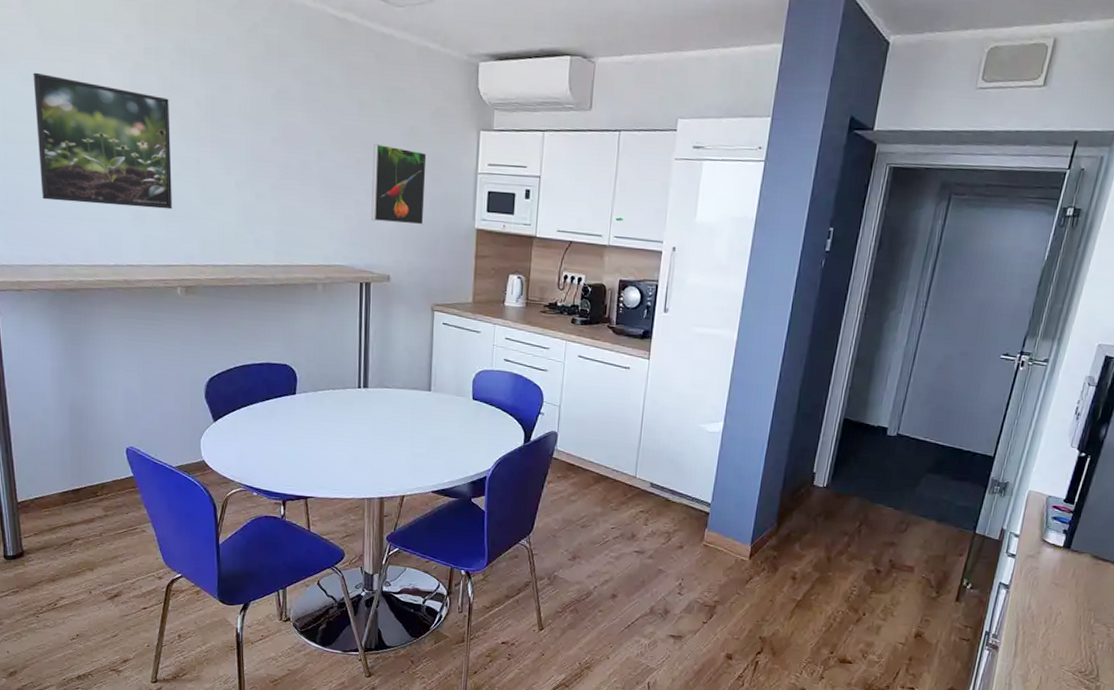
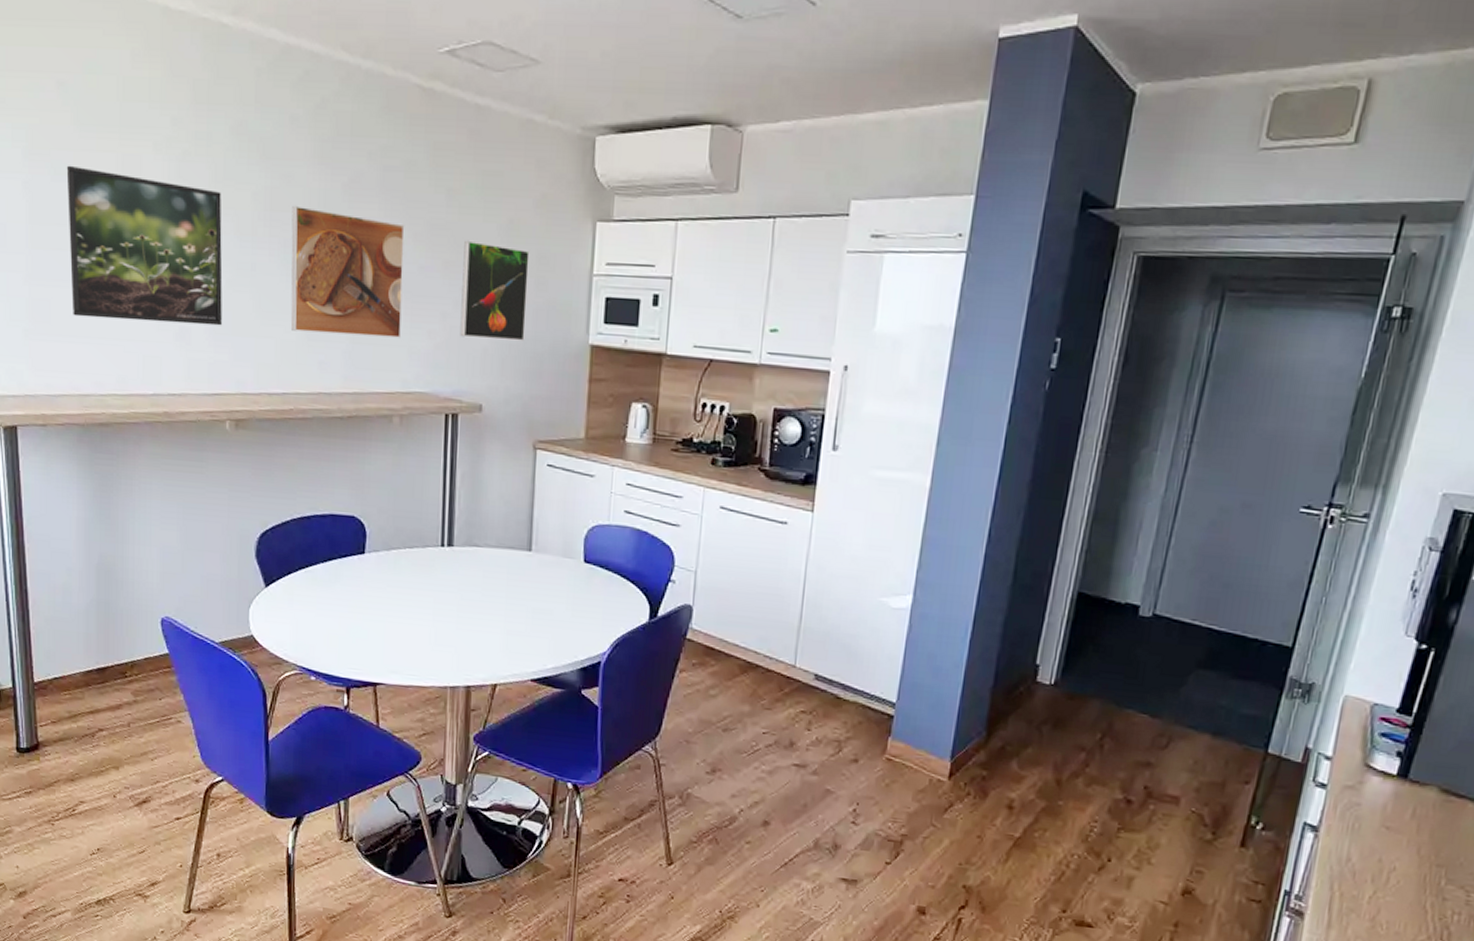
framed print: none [229,111,325,221] -> present [290,205,405,338]

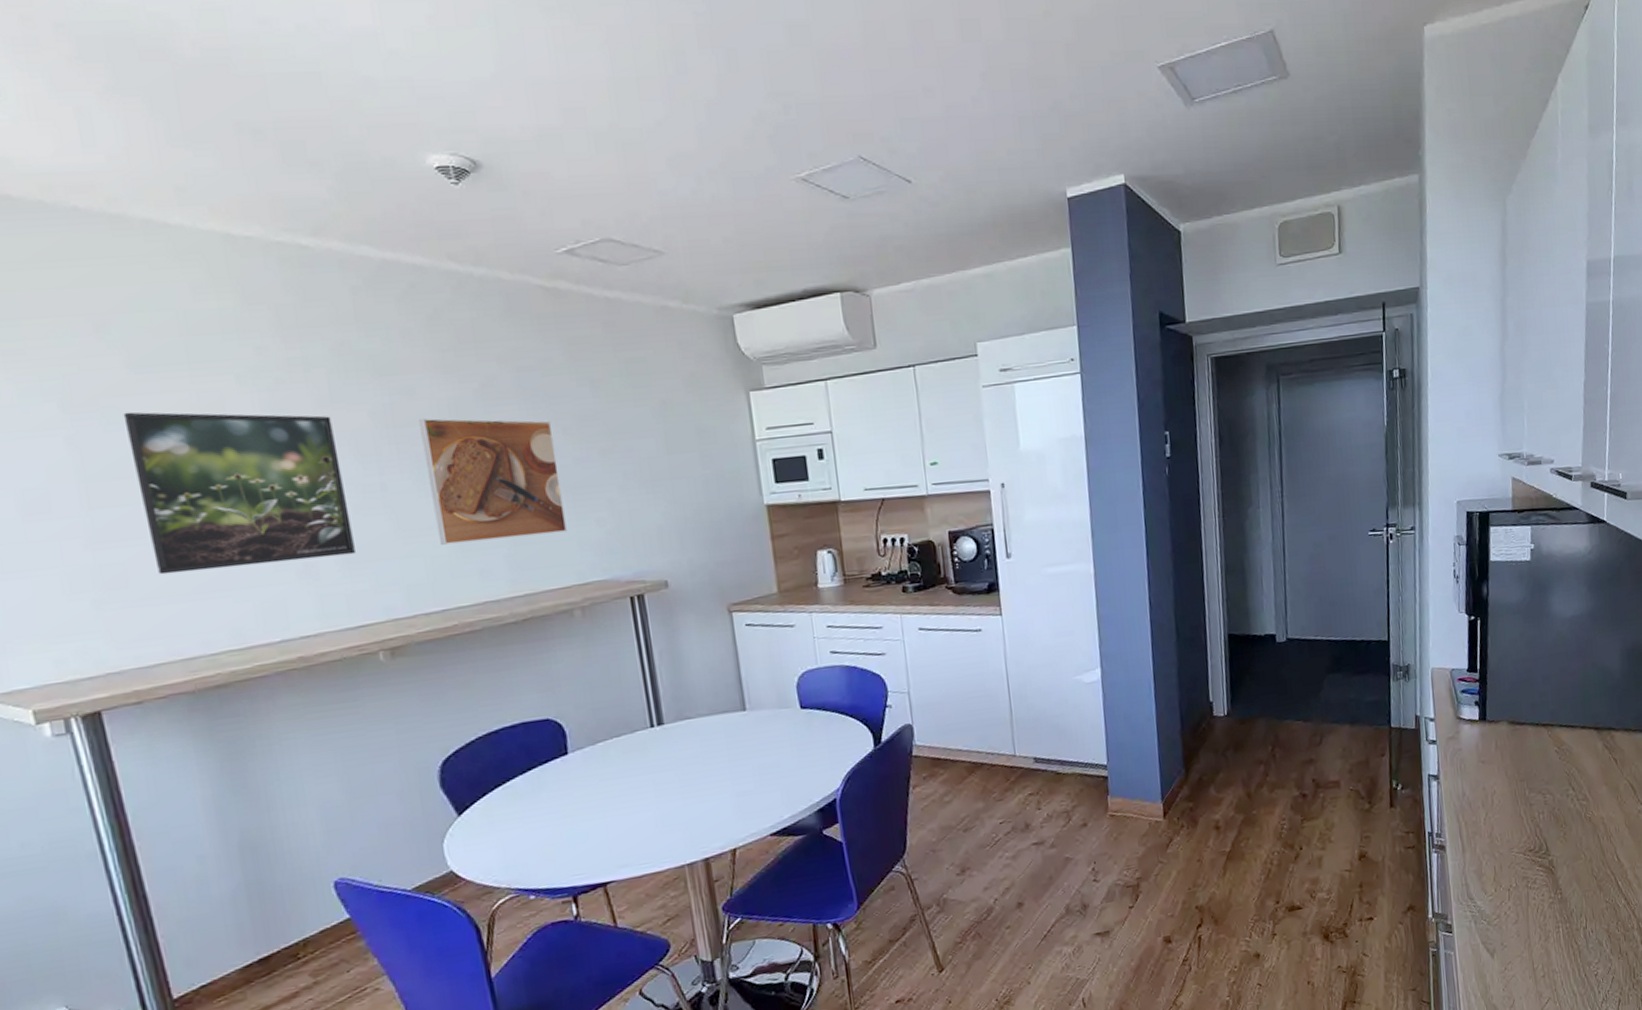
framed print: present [460,240,530,341] -> none [618,426,699,520]

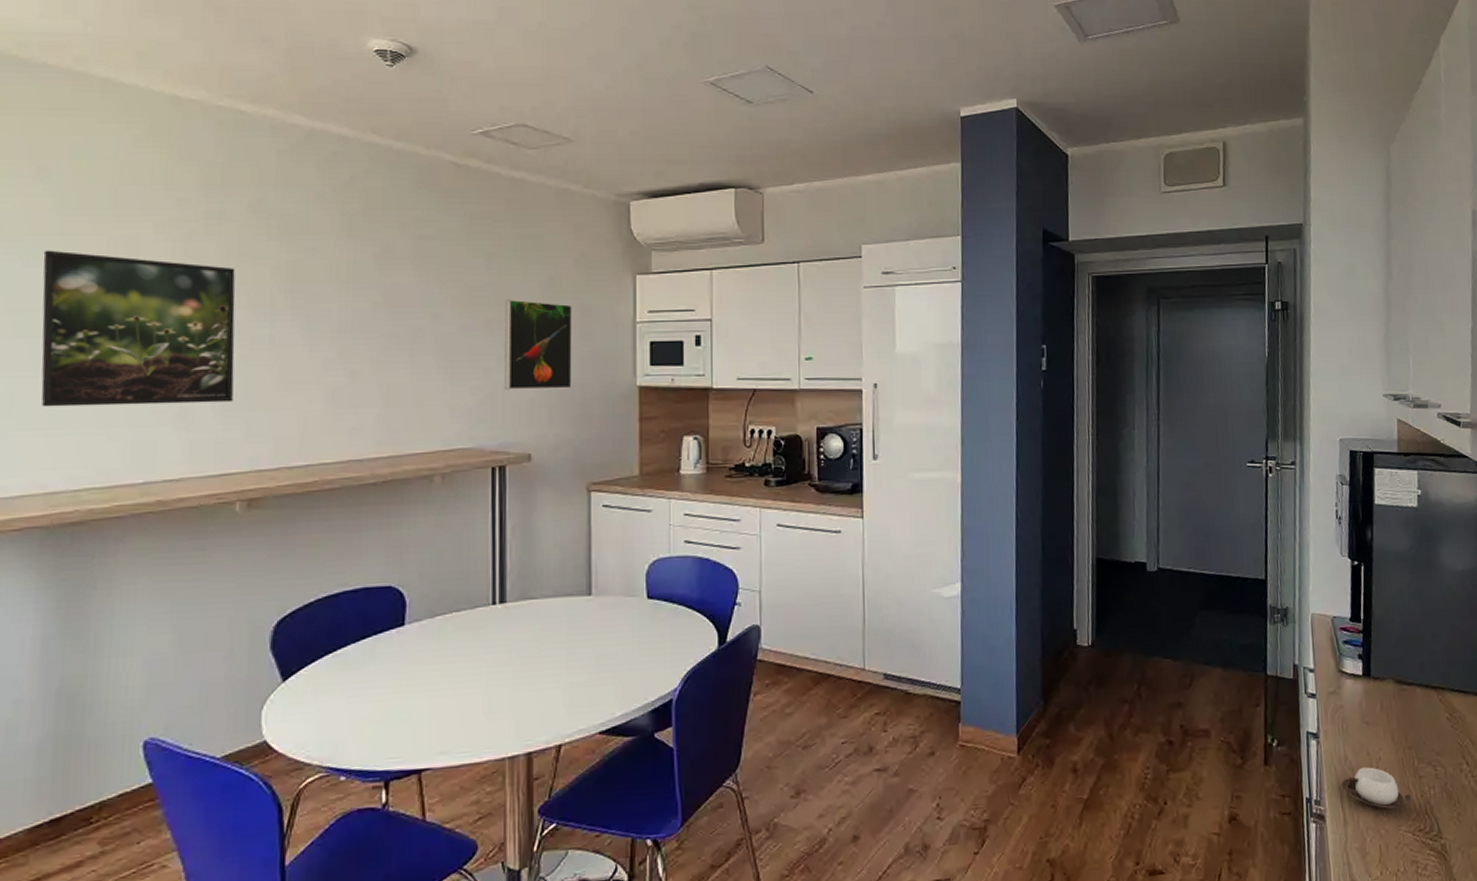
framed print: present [419,418,568,545] -> none [315,276,442,400]
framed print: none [618,426,699,520] -> present [504,299,572,390]
cup: none [1459,800,1523,835] -> present [1341,767,1412,809]

